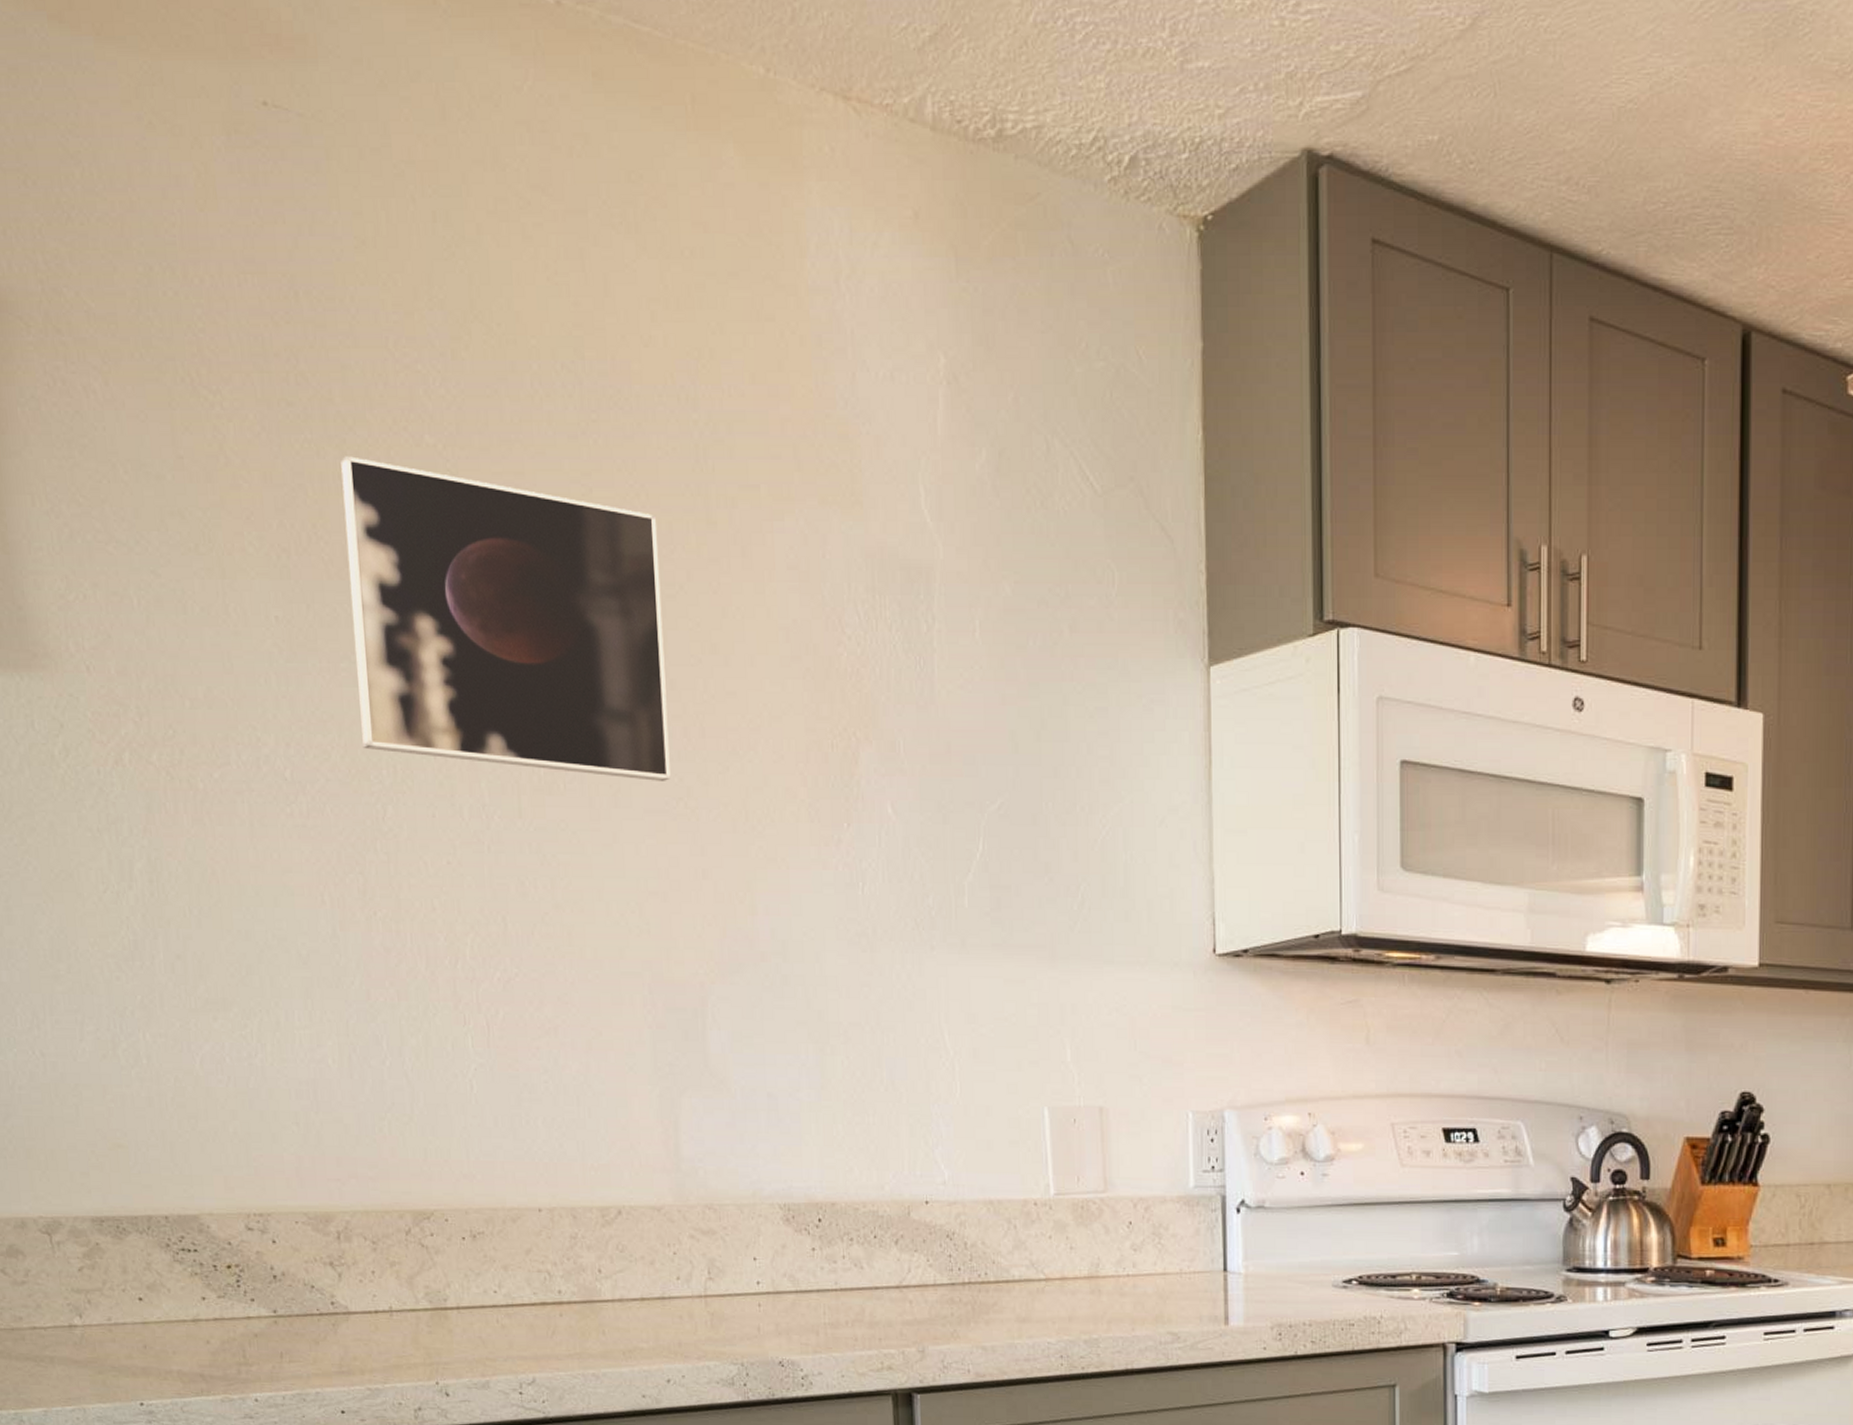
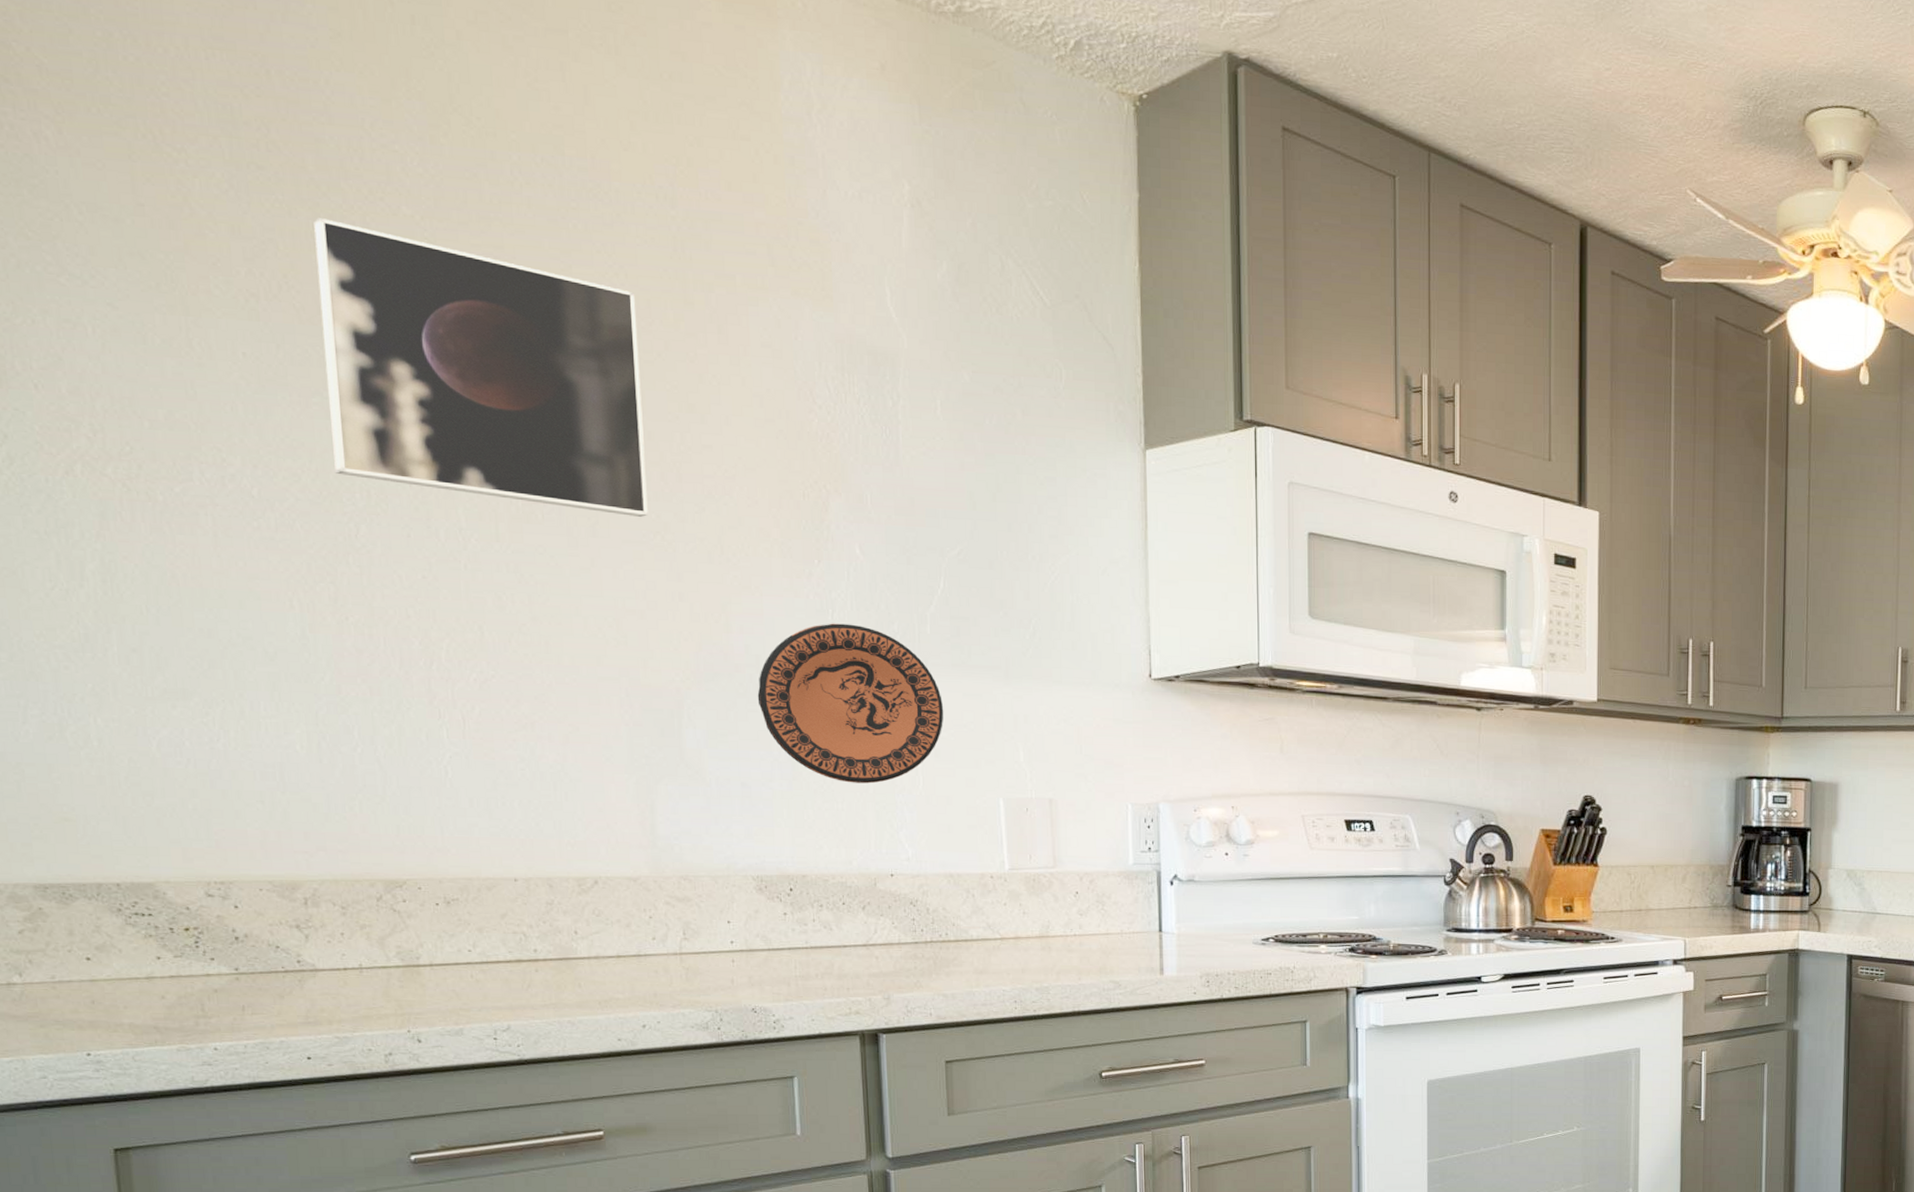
decorative plate: none [784,899,983,1092] -> present [757,623,944,784]

